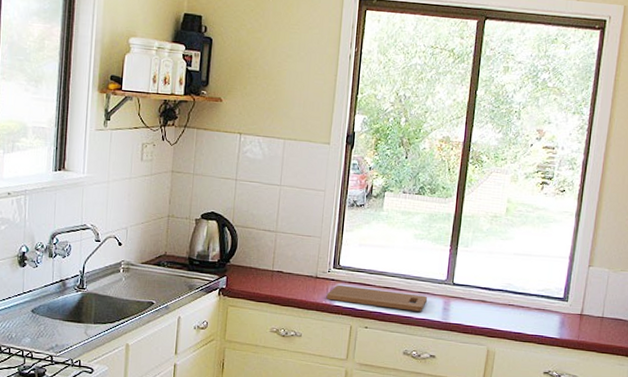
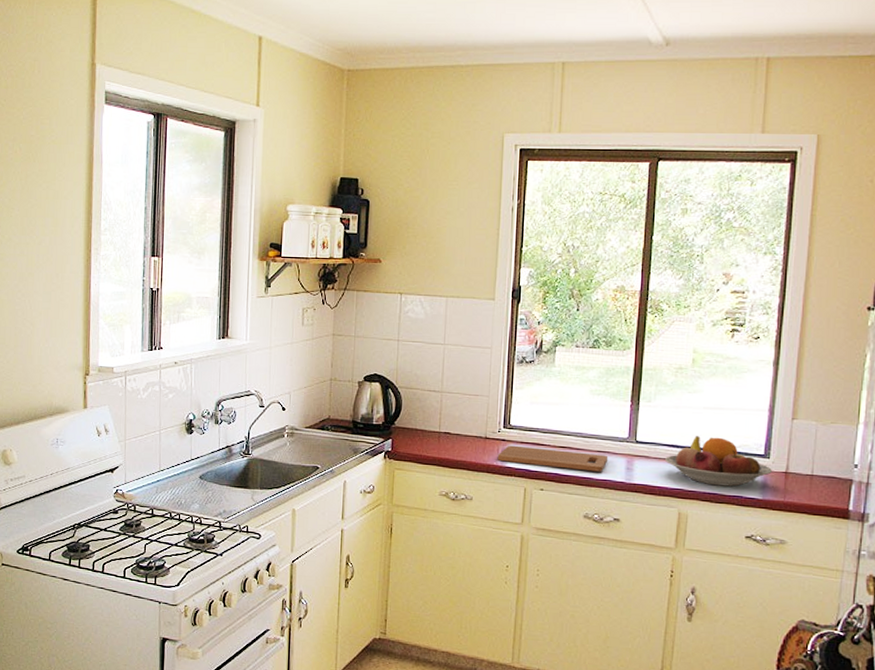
fruit bowl: none [478,280,569,327] -> present [665,436,772,487]

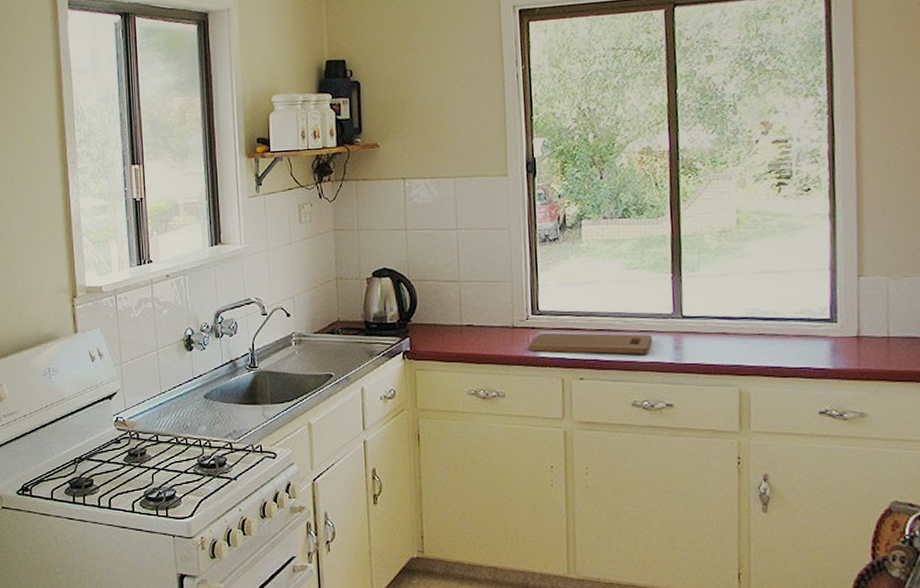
fruit bowl: present [665,436,772,487] -> none [718,304,841,358]

